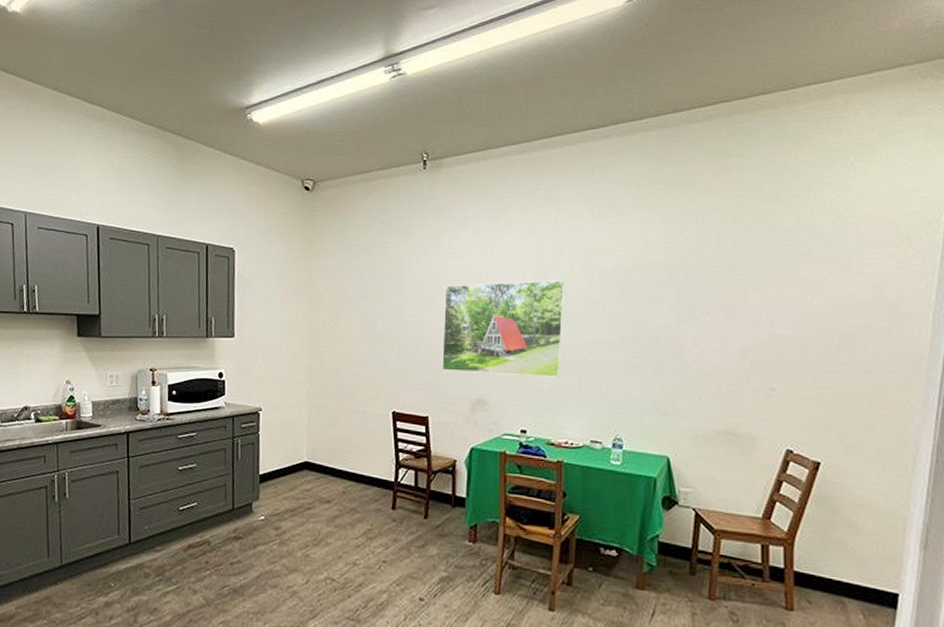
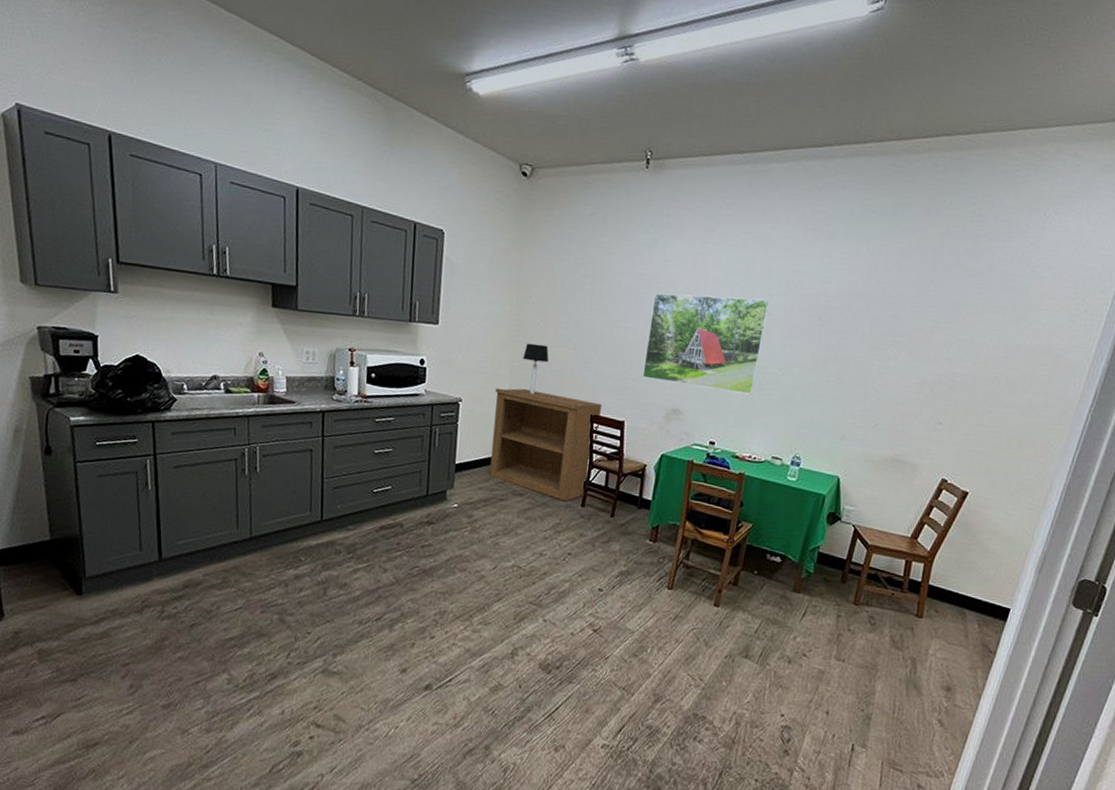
bookshelf: none [294,392,404,505] -> present [489,387,603,502]
table lamp: none [319,347,345,398] -> present [522,343,549,395]

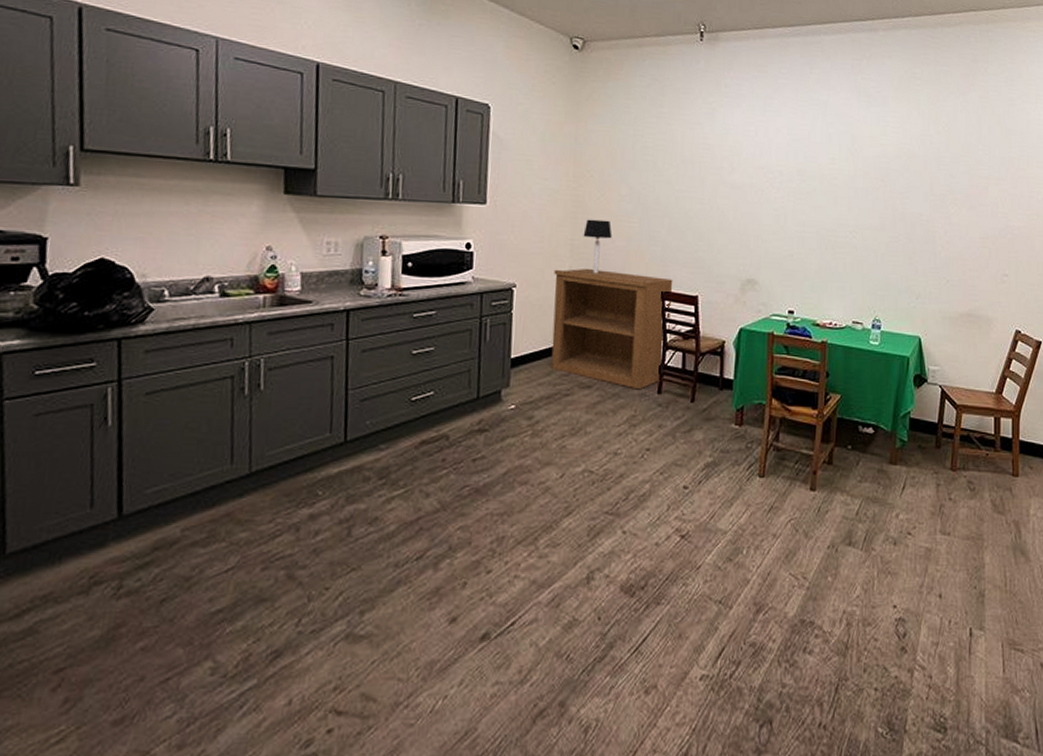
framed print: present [642,292,771,395] -> none [713,161,834,259]

